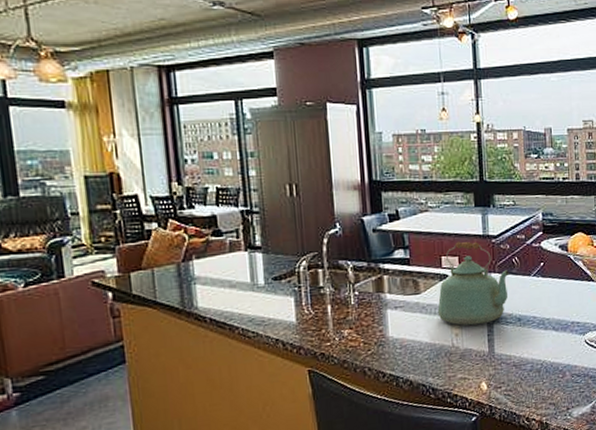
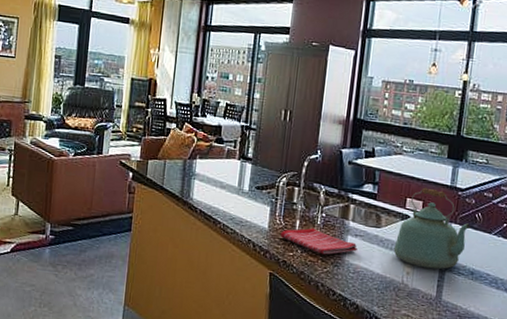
dish towel: none [312,310,400,337] -> present [280,228,358,255]

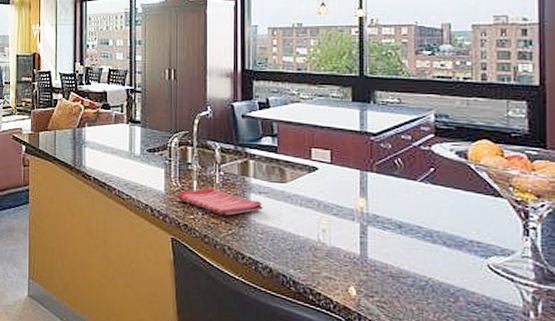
kettle: present [393,187,471,270] -> none [304,135,391,225]

